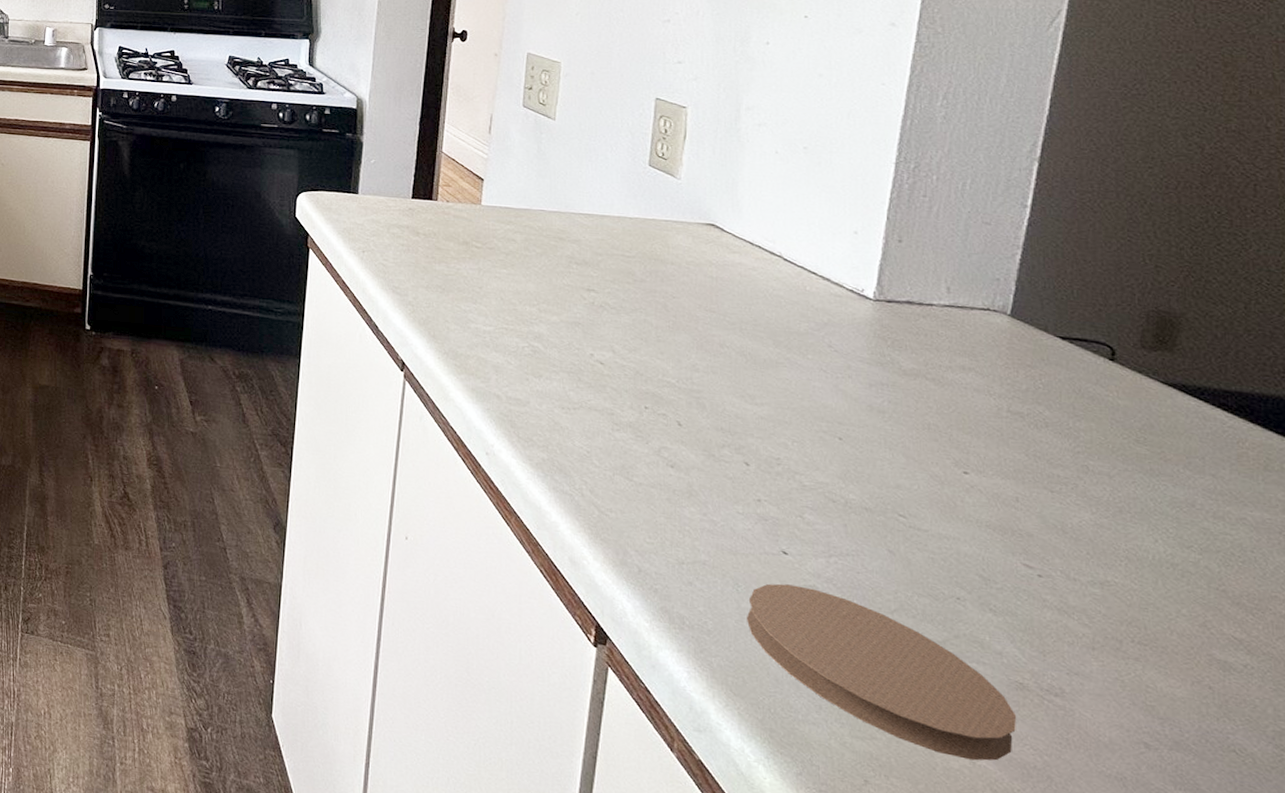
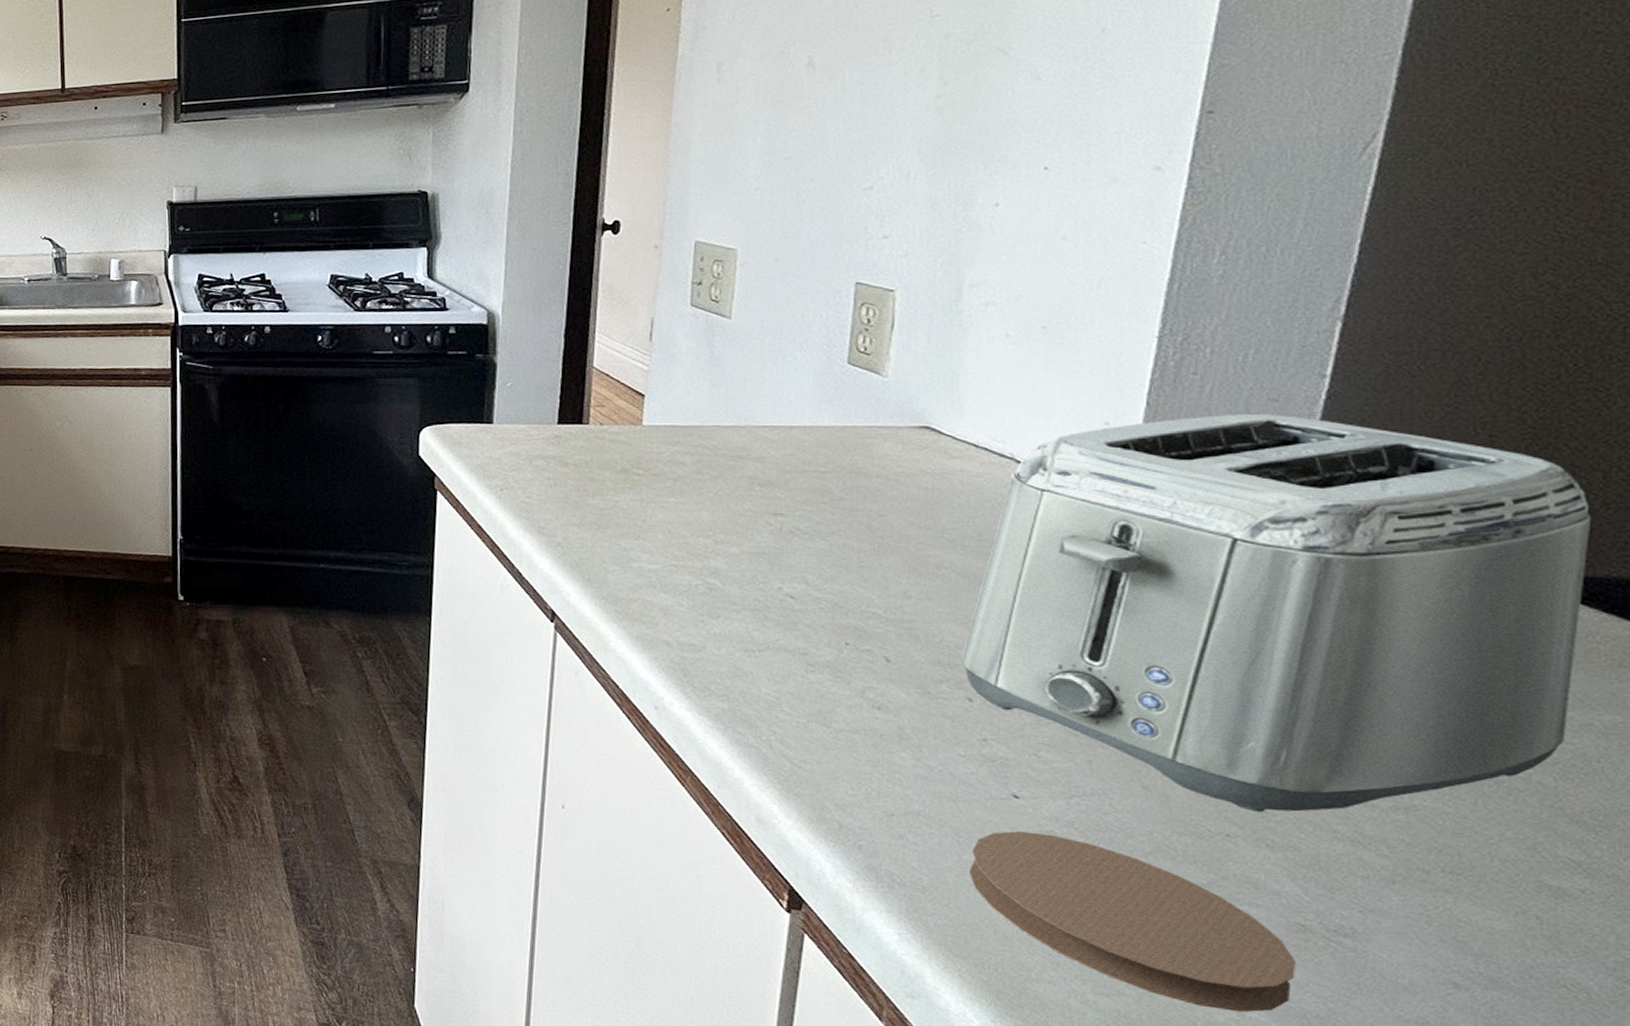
toaster: none [740,232,1238,581] -> present [961,413,1592,812]

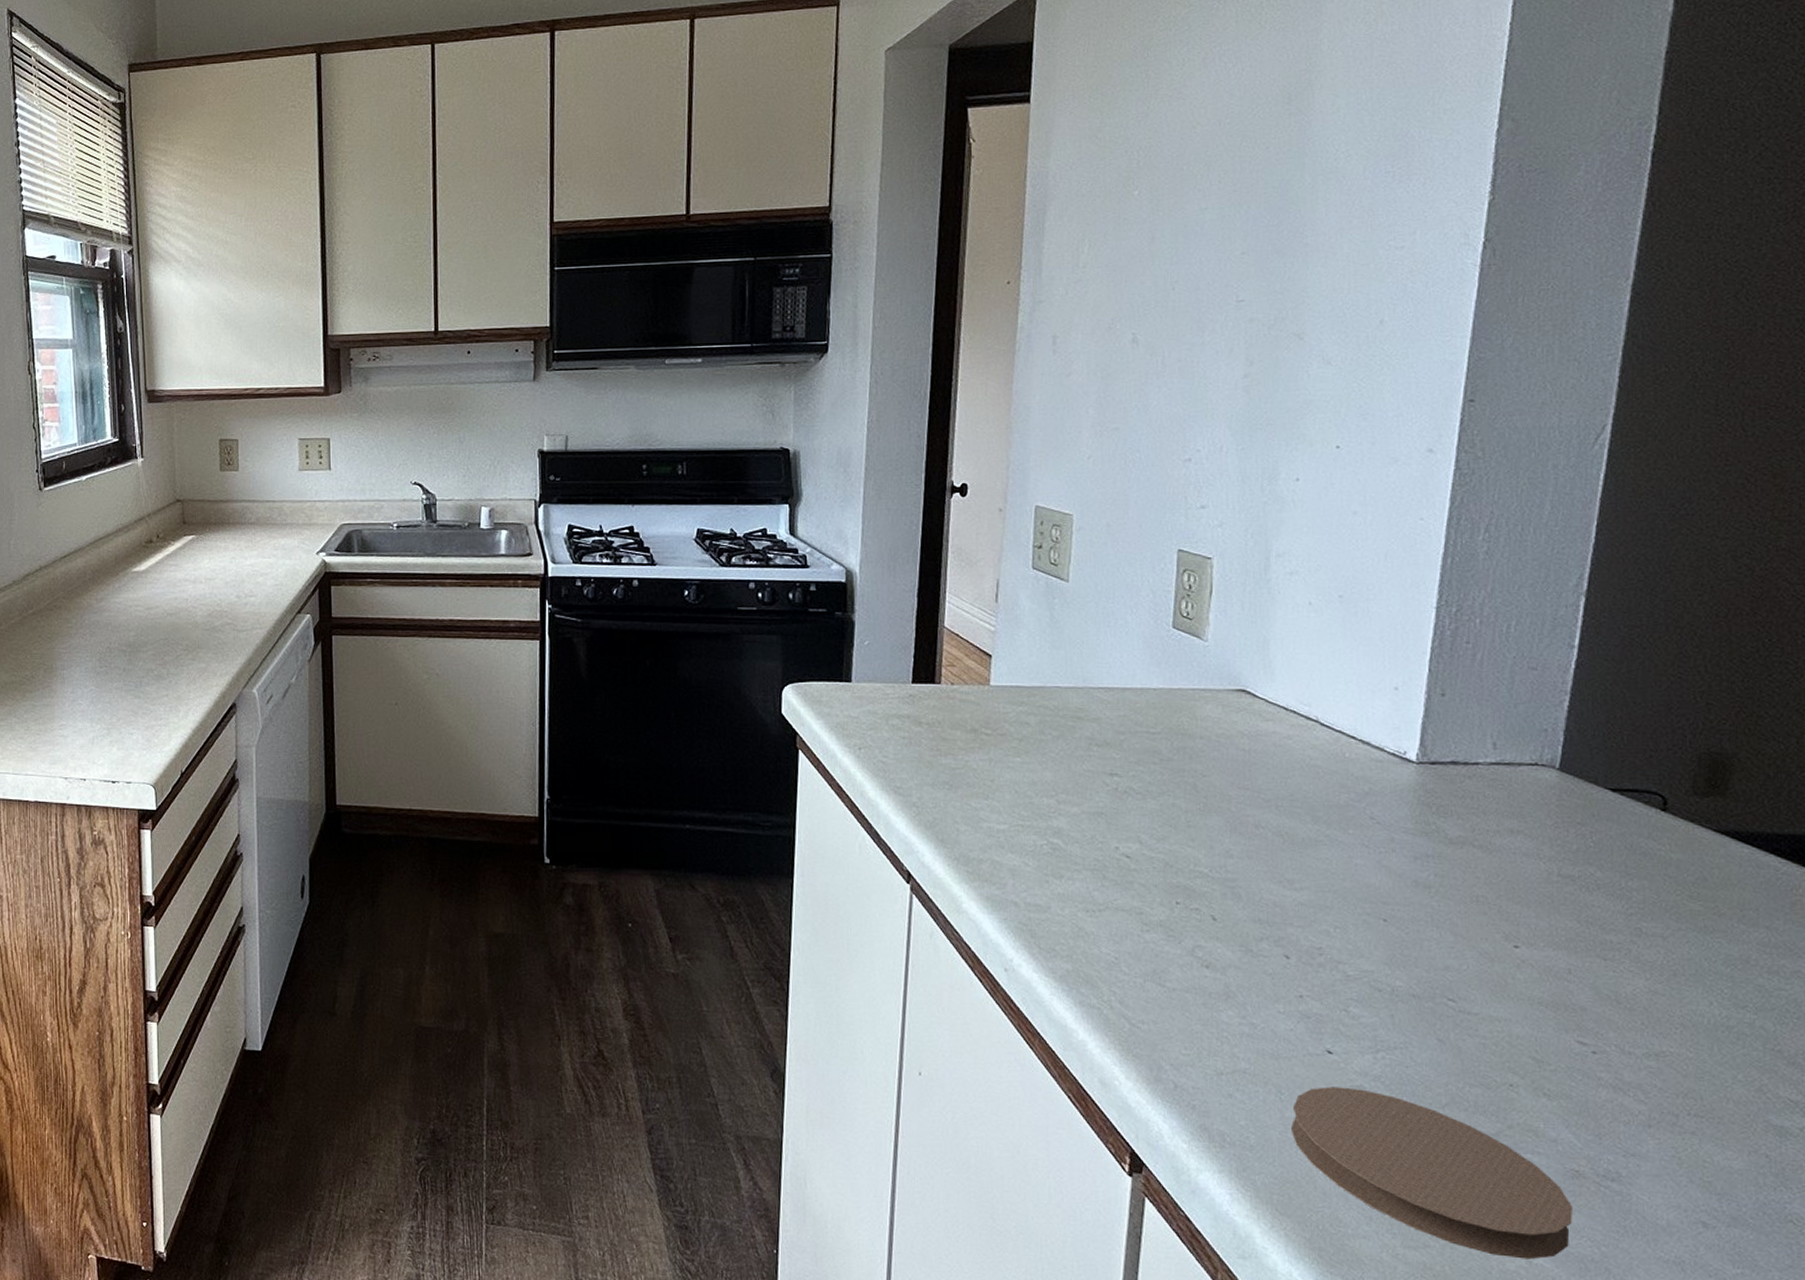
toaster: present [961,413,1592,812] -> none [1278,680,1790,1061]

